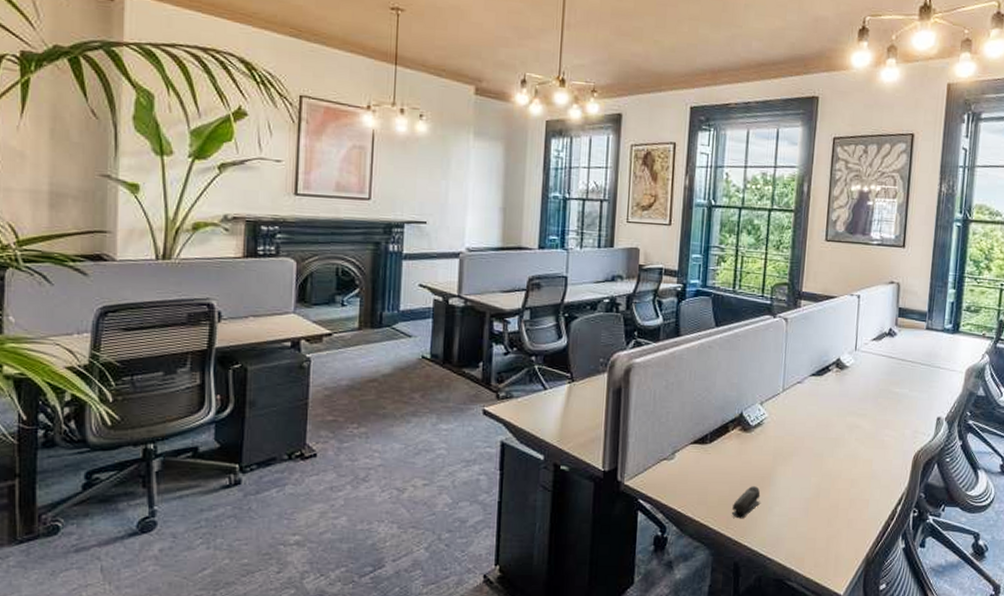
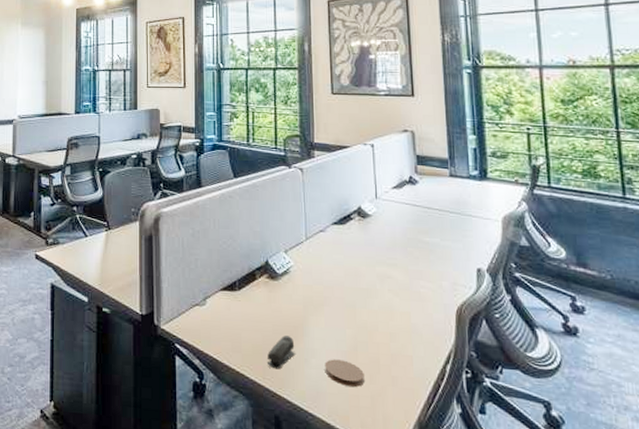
coaster: none [787,506,823,530] -> present [324,359,364,387]

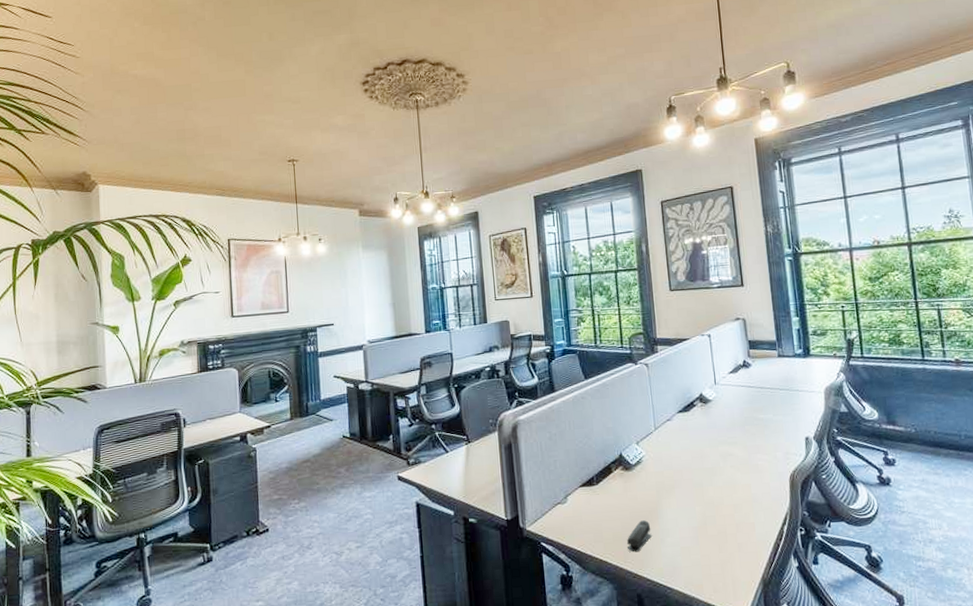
coaster: present [324,359,364,387] -> none [678,535,714,558]

